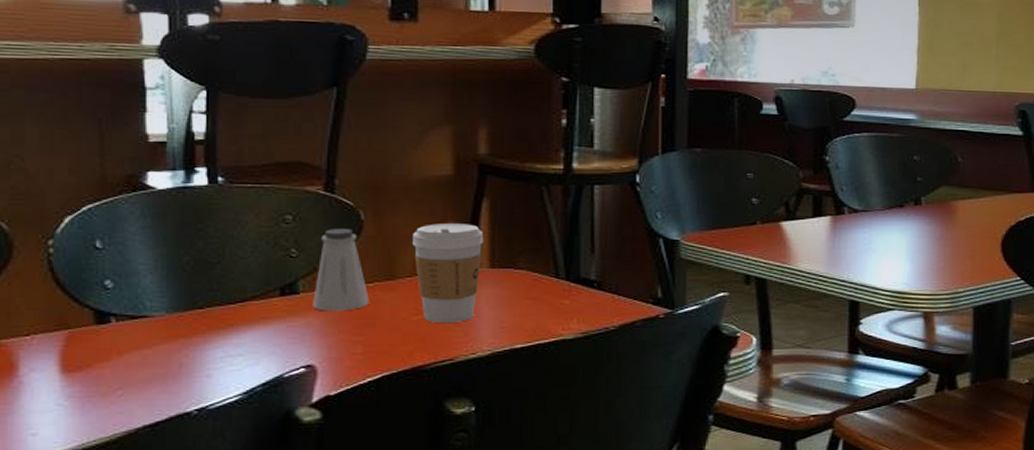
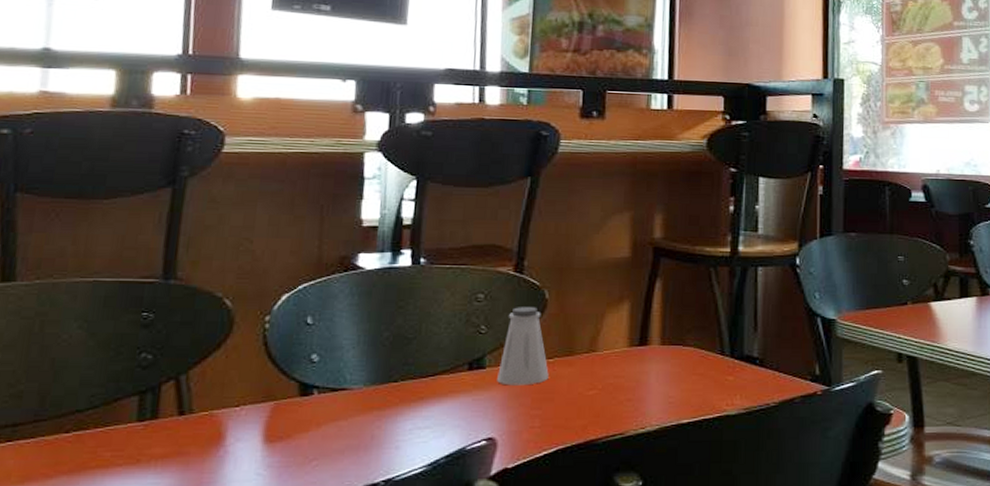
coffee cup: present [413,223,484,324] -> none [591,302,656,399]

